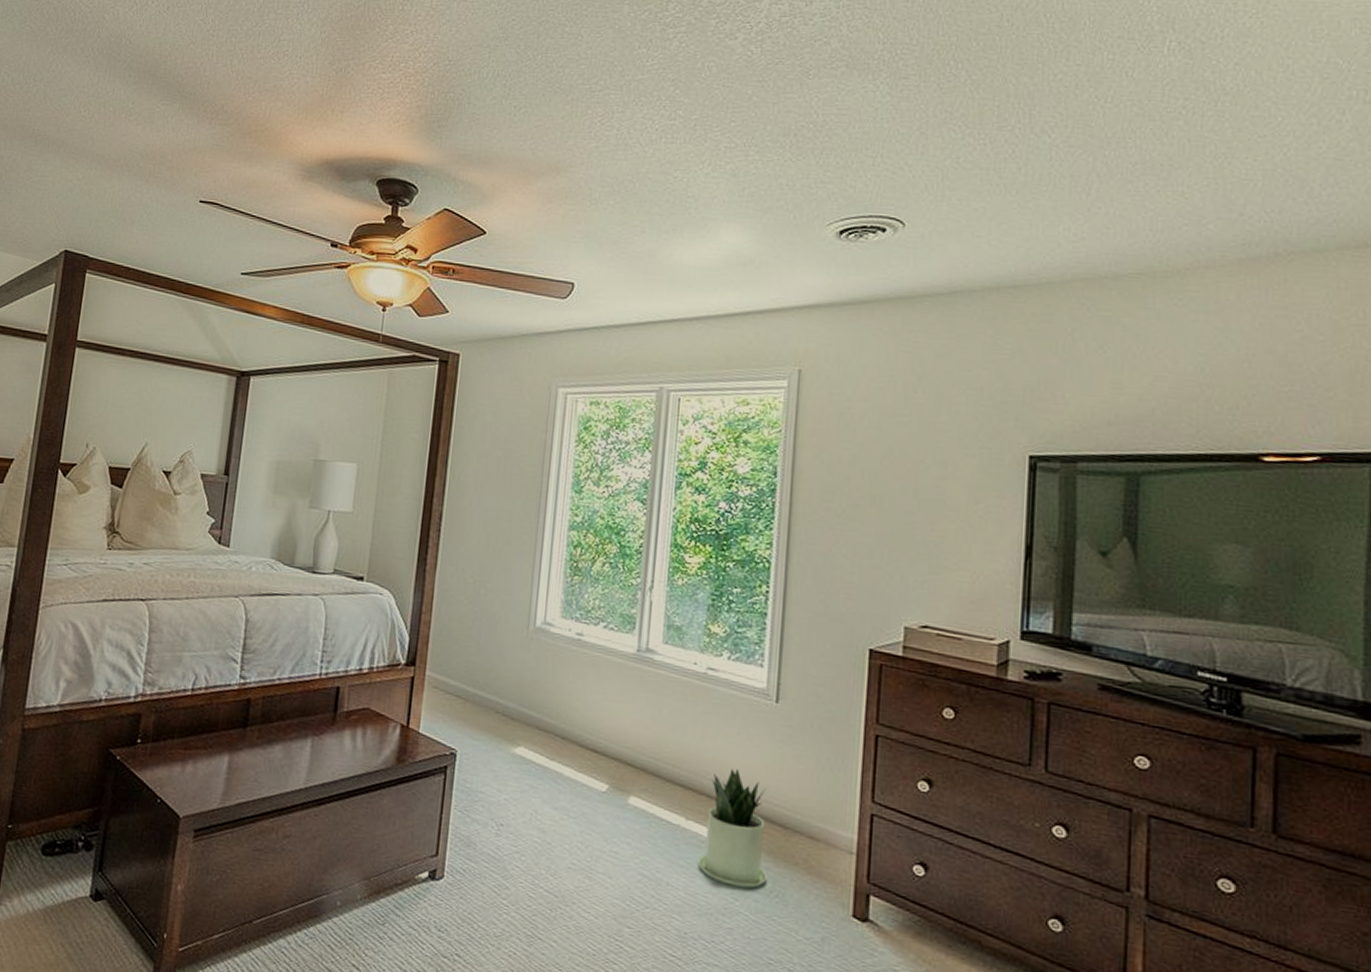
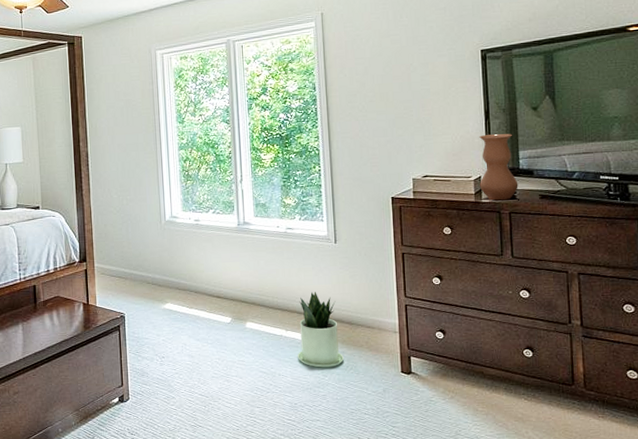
vase: none [1006,580,1067,685] -> present [479,133,518,202]

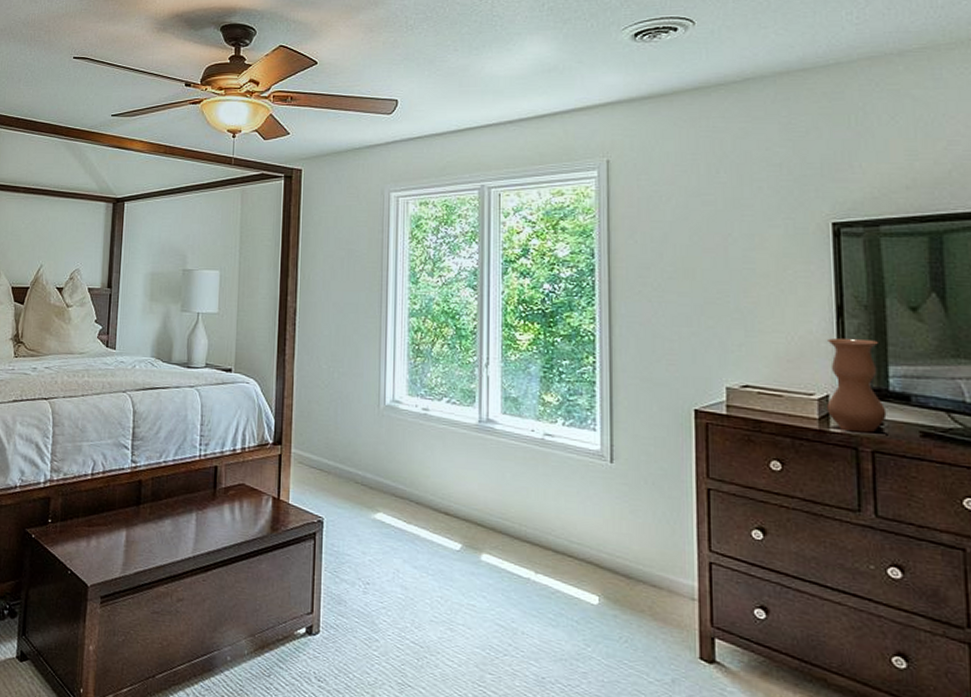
planter: present [298,292,344,368] -> none [550,525,615,635]

